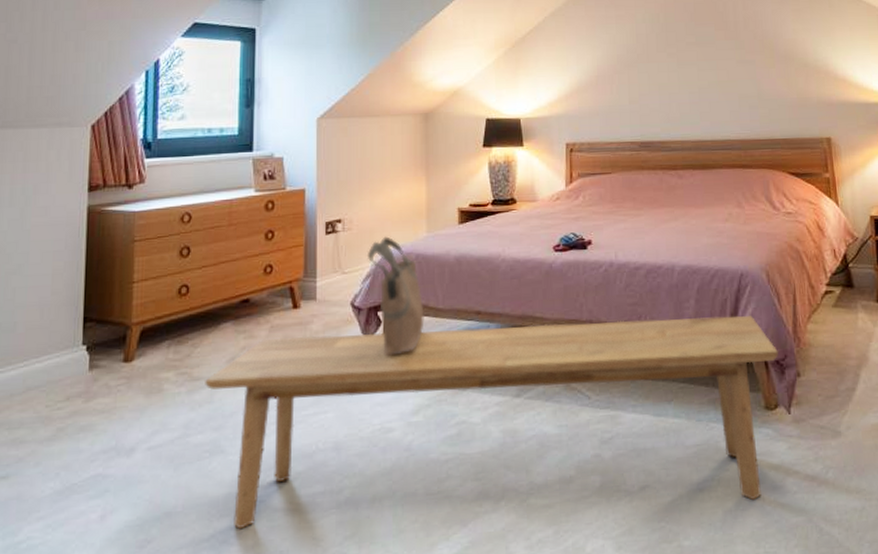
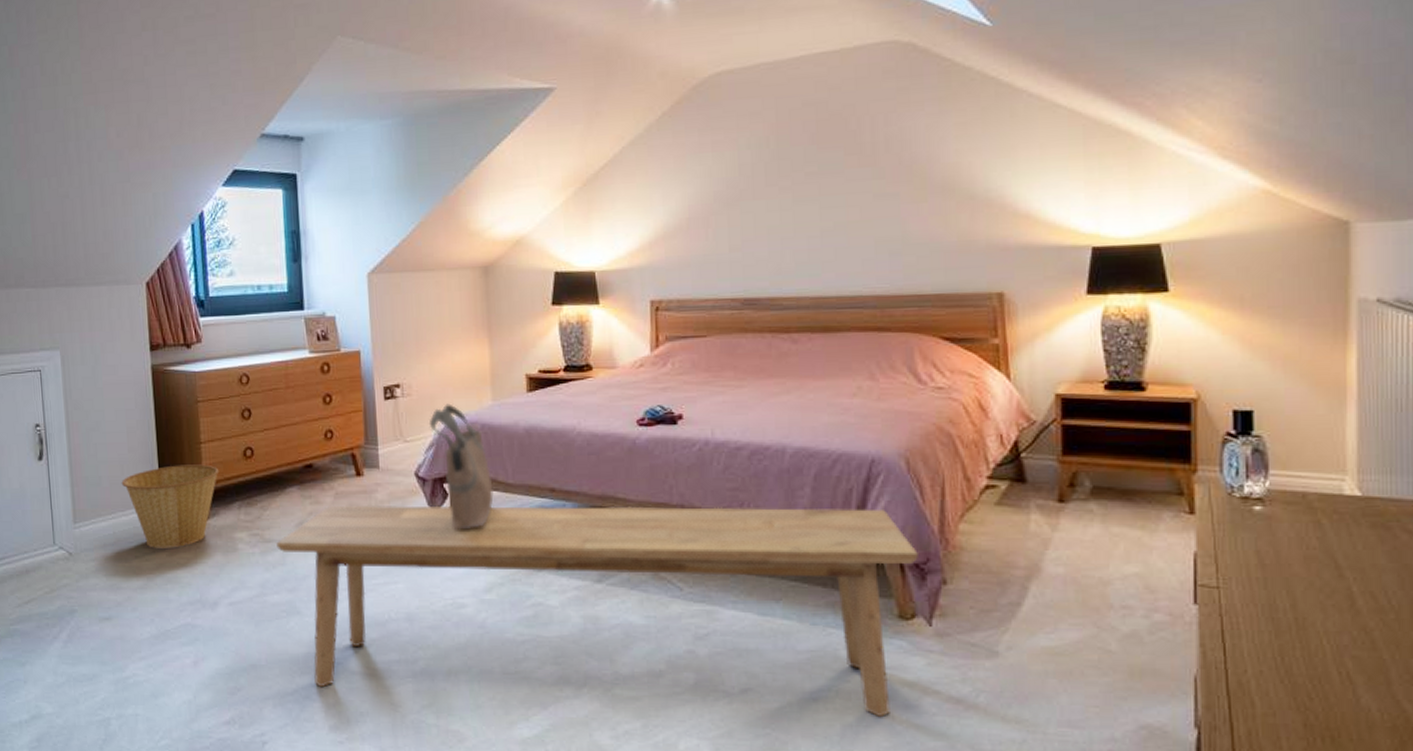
basket: none [39,304,151,396] -> present [121,464,219,548]

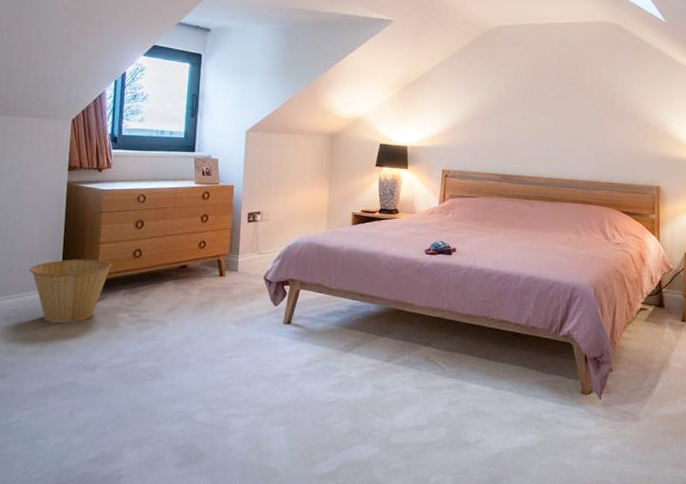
bench: present [276,504,920,718] -> none [150,296,598,461]
tote bag: present [428,403,494,530] -> none [278,228,320,320]

